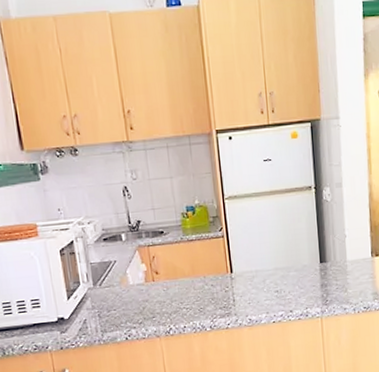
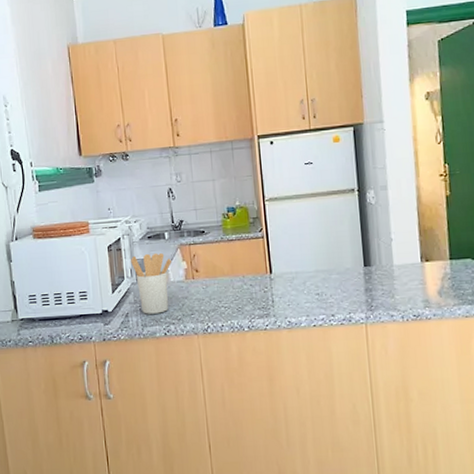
utensil holder: none [86,255,130,320] -> present [131,252,171,314]

